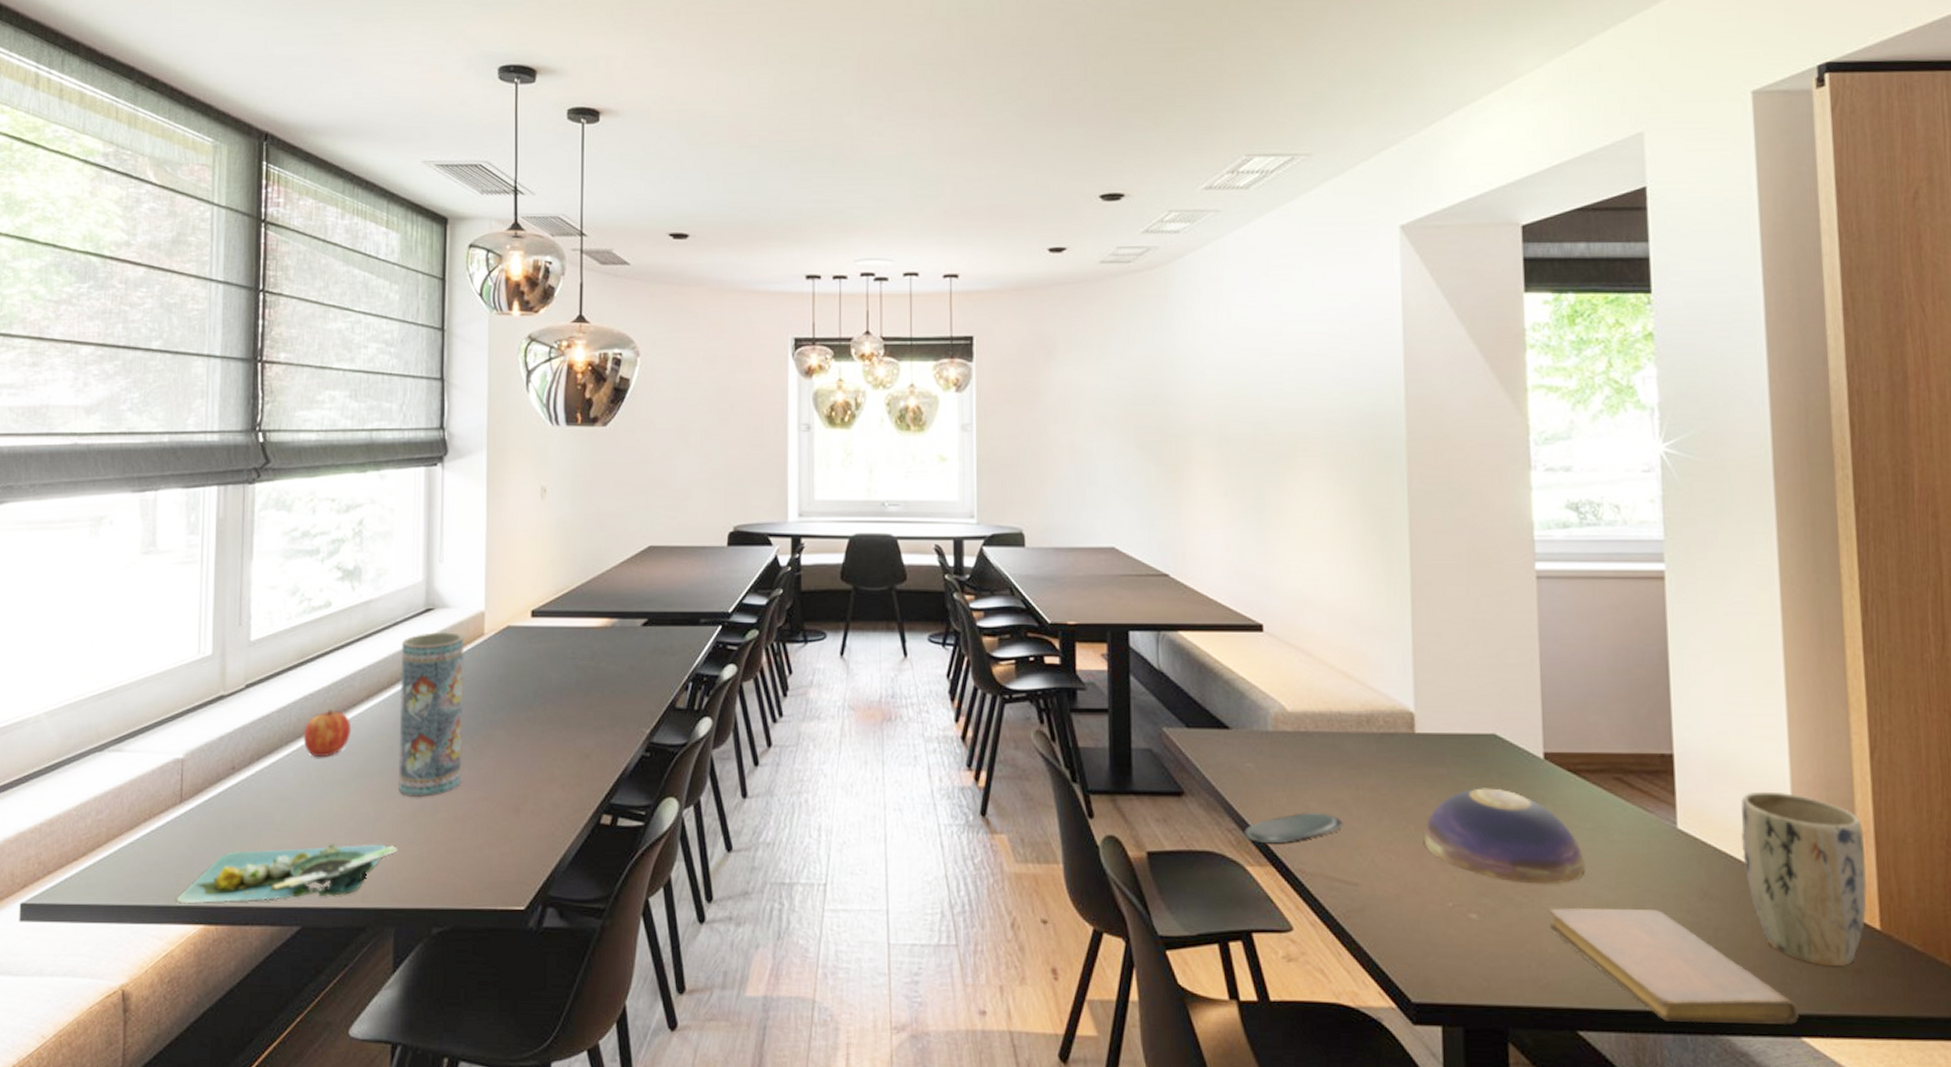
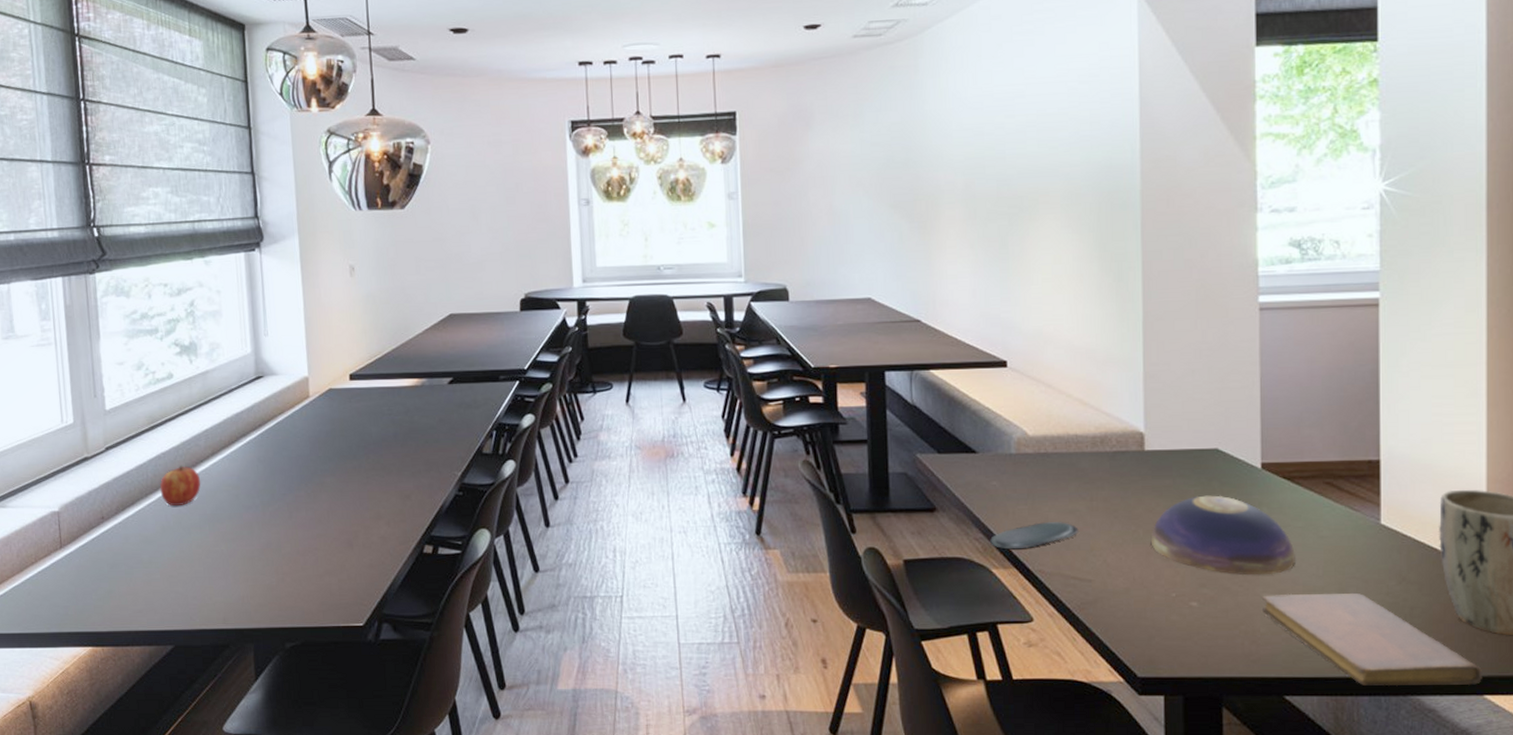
platter: present [175,843,398,904] -> none [65,576,251,631]
vase: present [398,631,465,797] -> none [238,395,300,536]

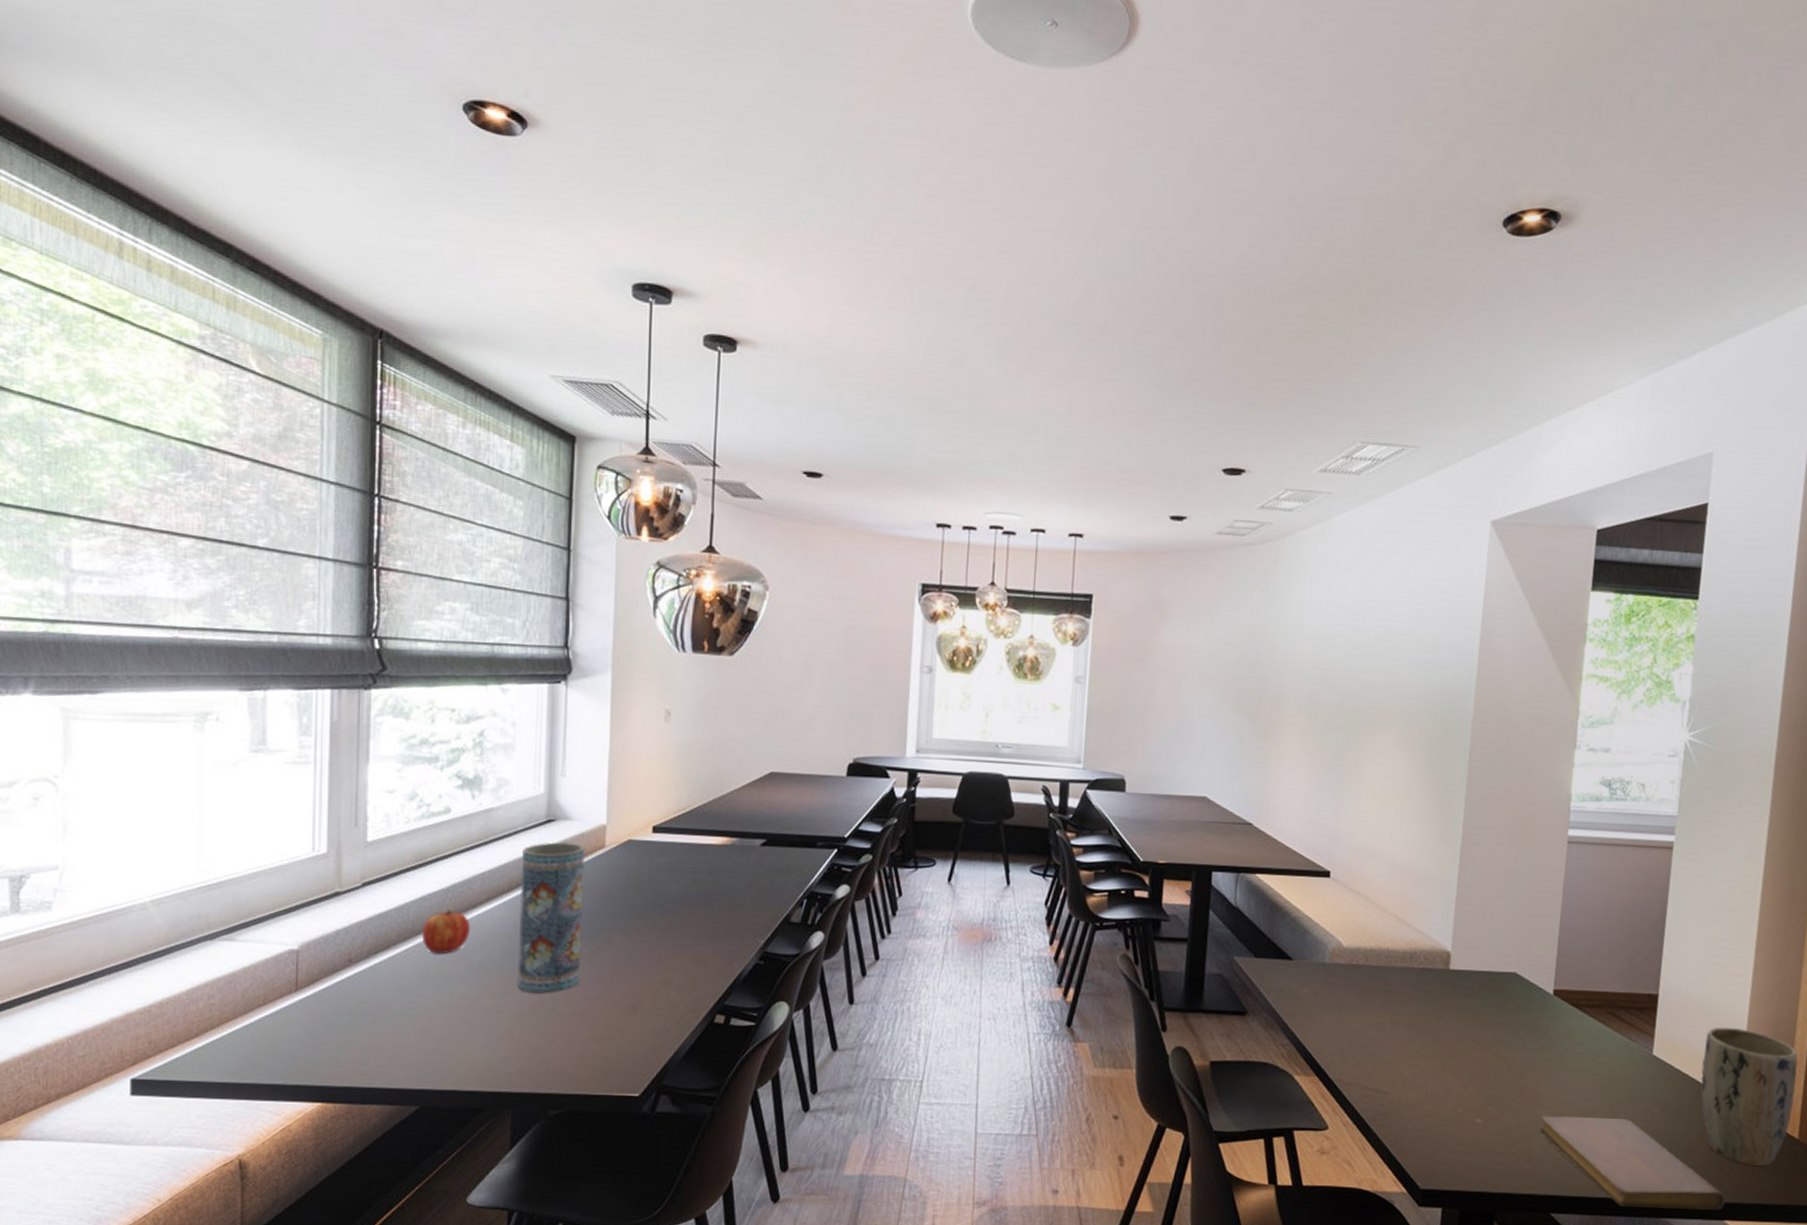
vase: none [238,395,300,536] -> present [517,841,586,994]
oval tray: present [990,521,1079,550] -> none [1295,1032,1380,1058]
decorative bowl: present [1152,495,1295,575] -> none [1446,1017,1575,1097]

